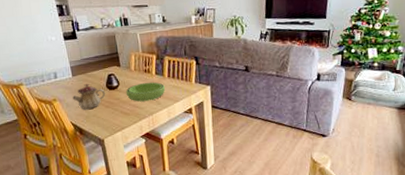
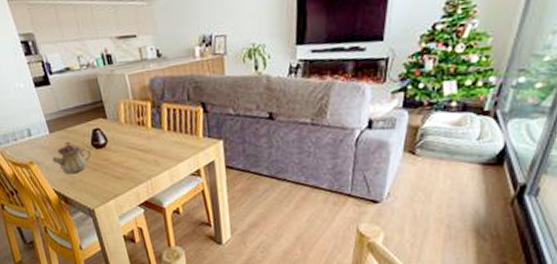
bowl: present [126,82,165,102] -> none [116,137,165,163]

